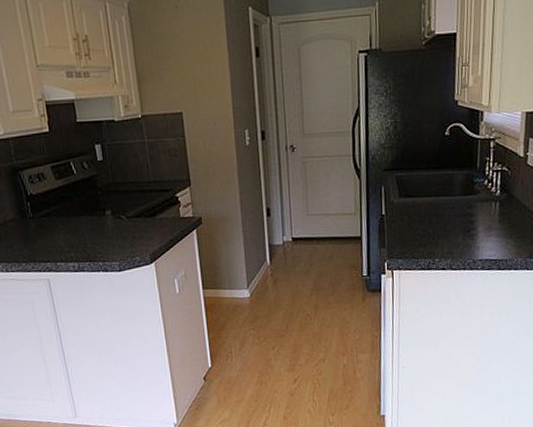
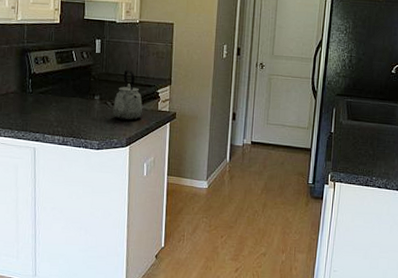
kettle: none [128,175,164,234] -> present [113,70,143,121]

